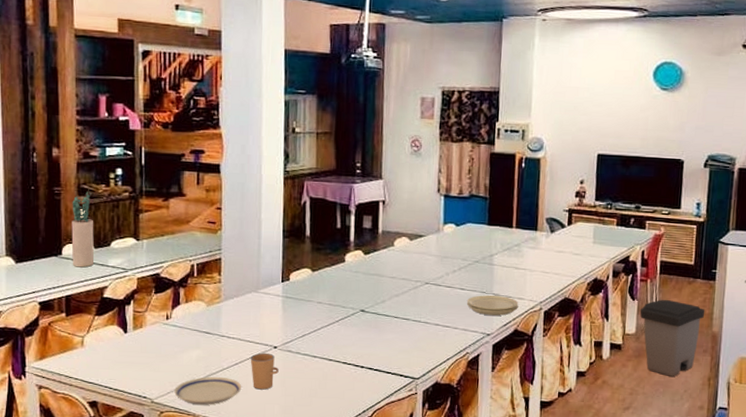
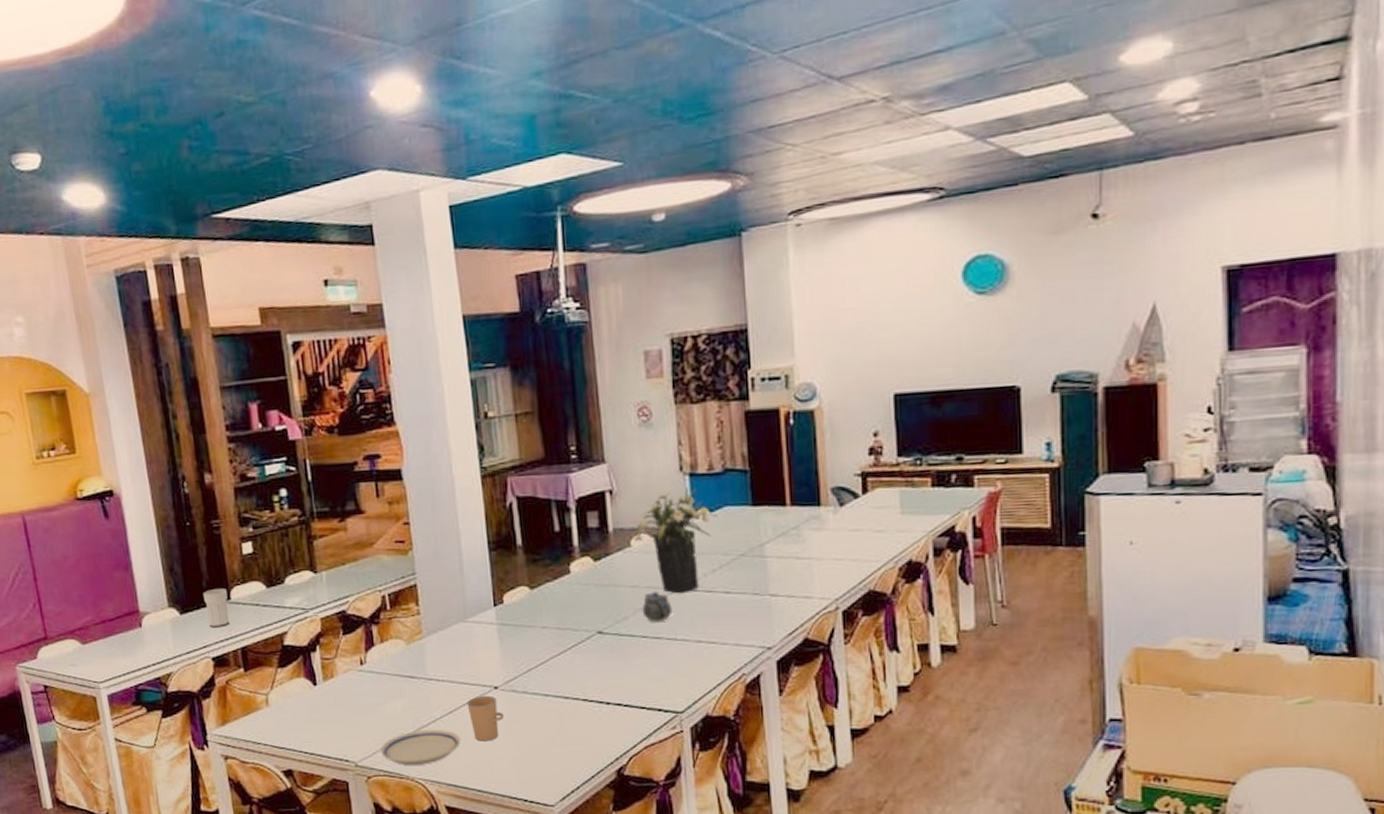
cup: none [38,245,59,278] -> present [203,589,230,628]
vase: present [71,188,94,268] -> none [234,517,268,613]
flower arrangement: none [397,205,462,287] -> present [634,487,718,594]
teapot: none [397,282,420,306] -> present [642,591,673,621]
plate: present [466,295,519,316] -> none [734,596,806,623]
trash can: present [640,299,705,376] -> none [978,578,1075,682]

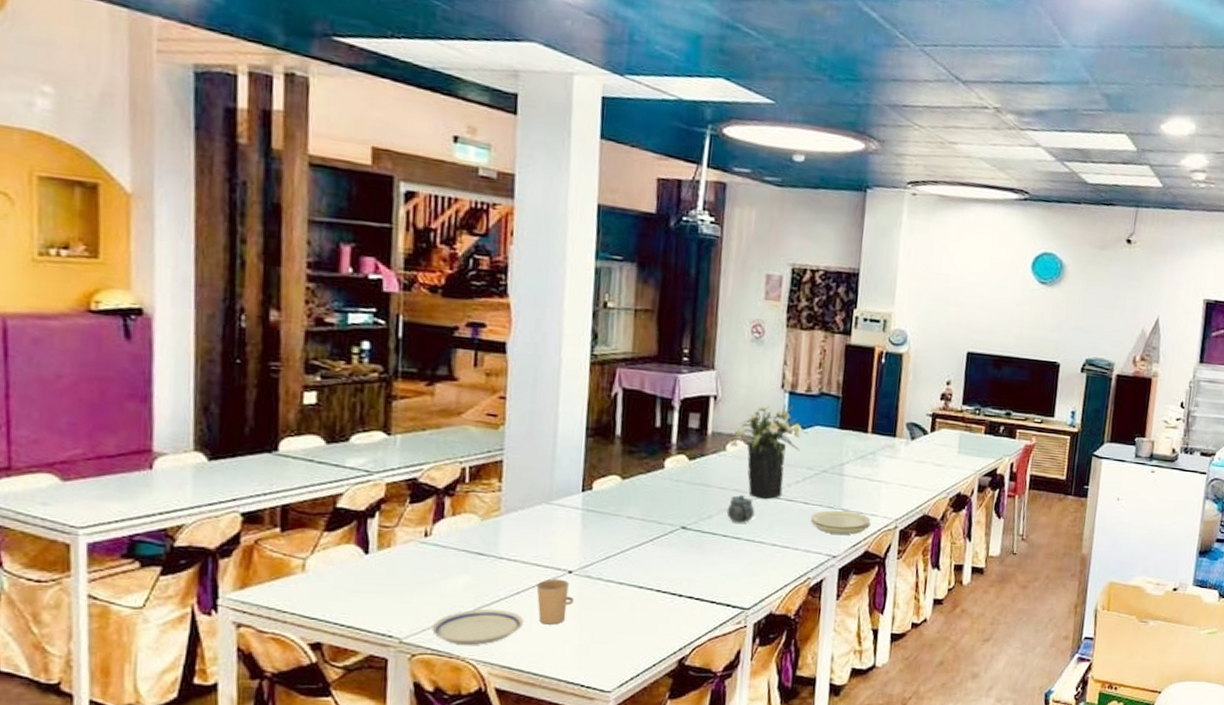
cup: present [203,589,230,628] -> none [242,437,275,481]
plate: none [734,596,806,623] -> present [810,510,871,535]

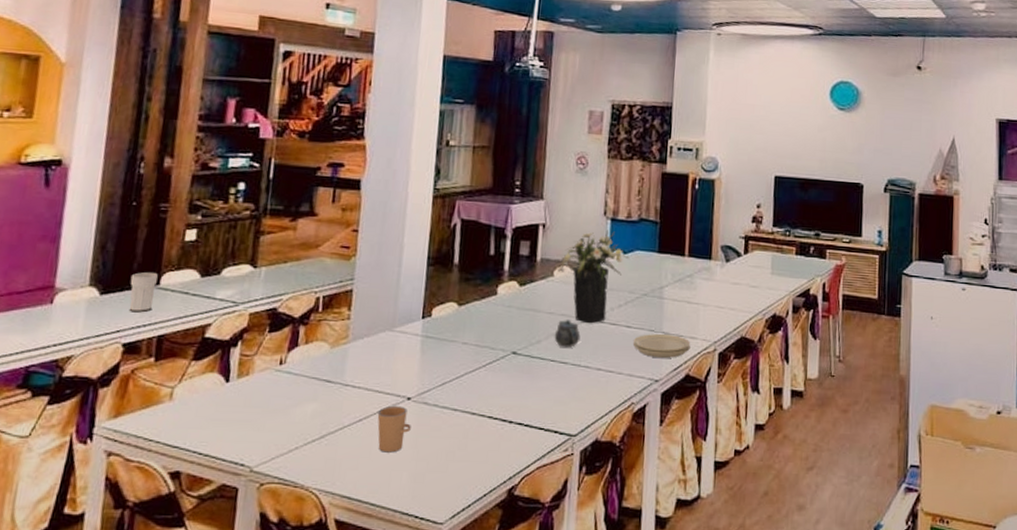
cup: none [242,437,275,481] -> present [129,272,158,313]
plate: present [432,608,524,645] -> none [280,436,365,474]

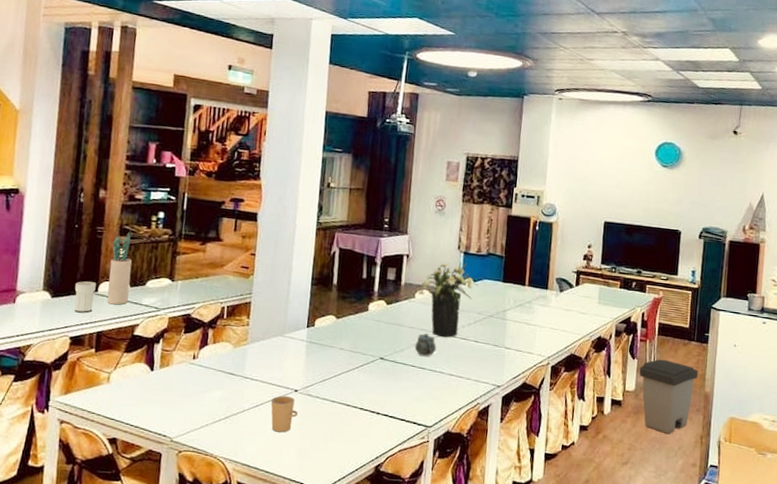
vase: none [171,205,205,301] -> present [107,229,133,305]
plate: present [632,333,691,358] -> none [479,348,528,369]
trash can: none [822,338,892,429] -> present [639,359,699,434]

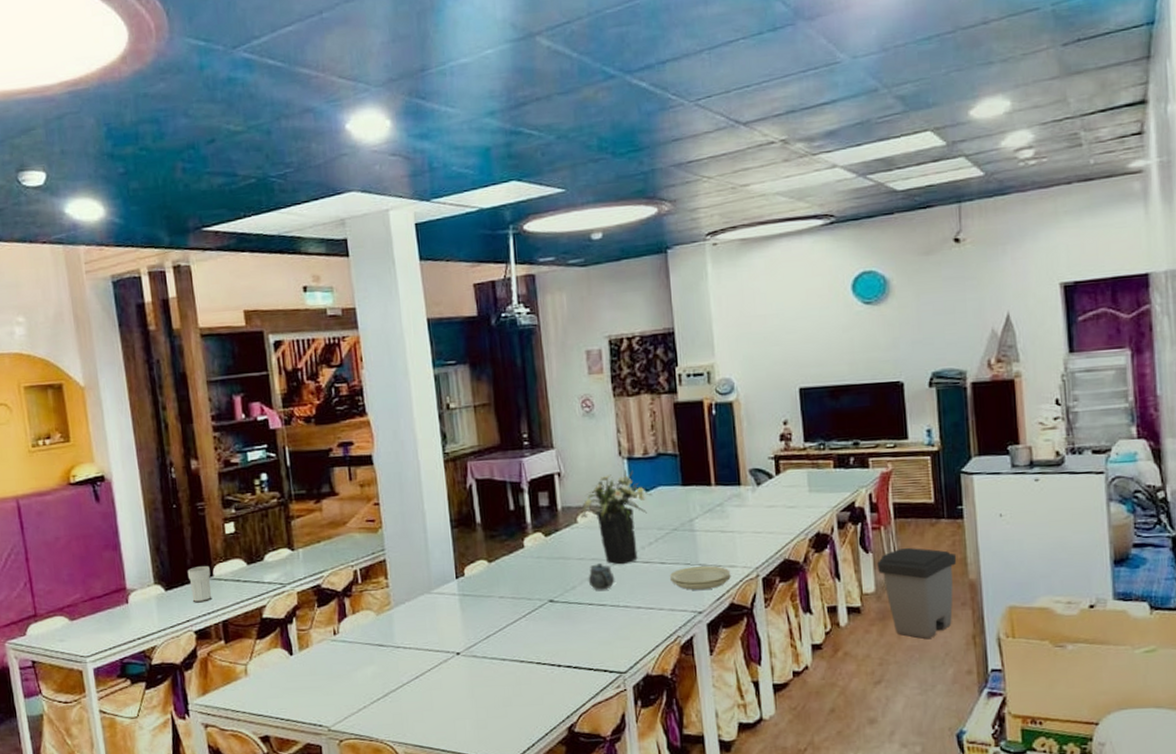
vase: present [107,229,133,305] -> none [217,499,248,588]
cup: present [271,395,298,433] -> none [431,661,465,704]
plate: none [479,348,528,369] -> present [669,565,731,590]

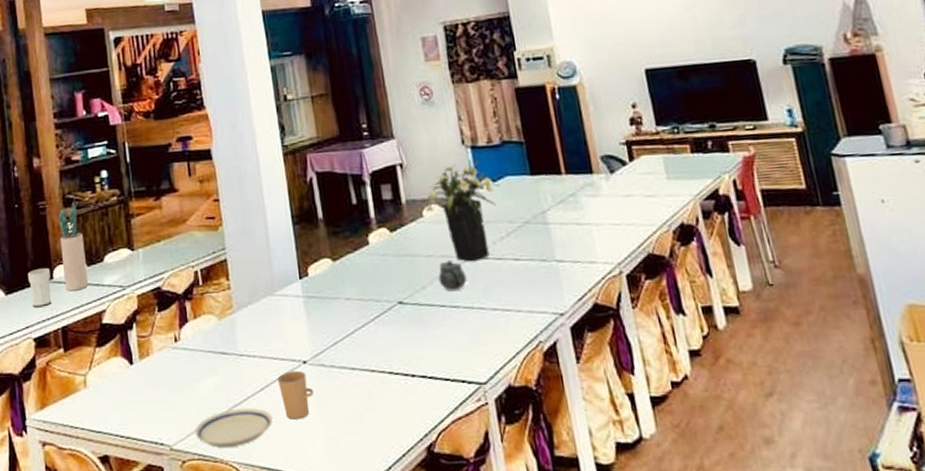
vase: none [217,499,248,588] -> present [58,198,88,292]
plate: none [352,693,427,728] -> present [195,407,273,448]
cup: none [431,661,465,704] -> present [277,370,314,420]
plate: present [669,565,731,590] -> none [525,261,592,289]
trash can: present [876,547,957,639] -> none [750,238,845,343]

